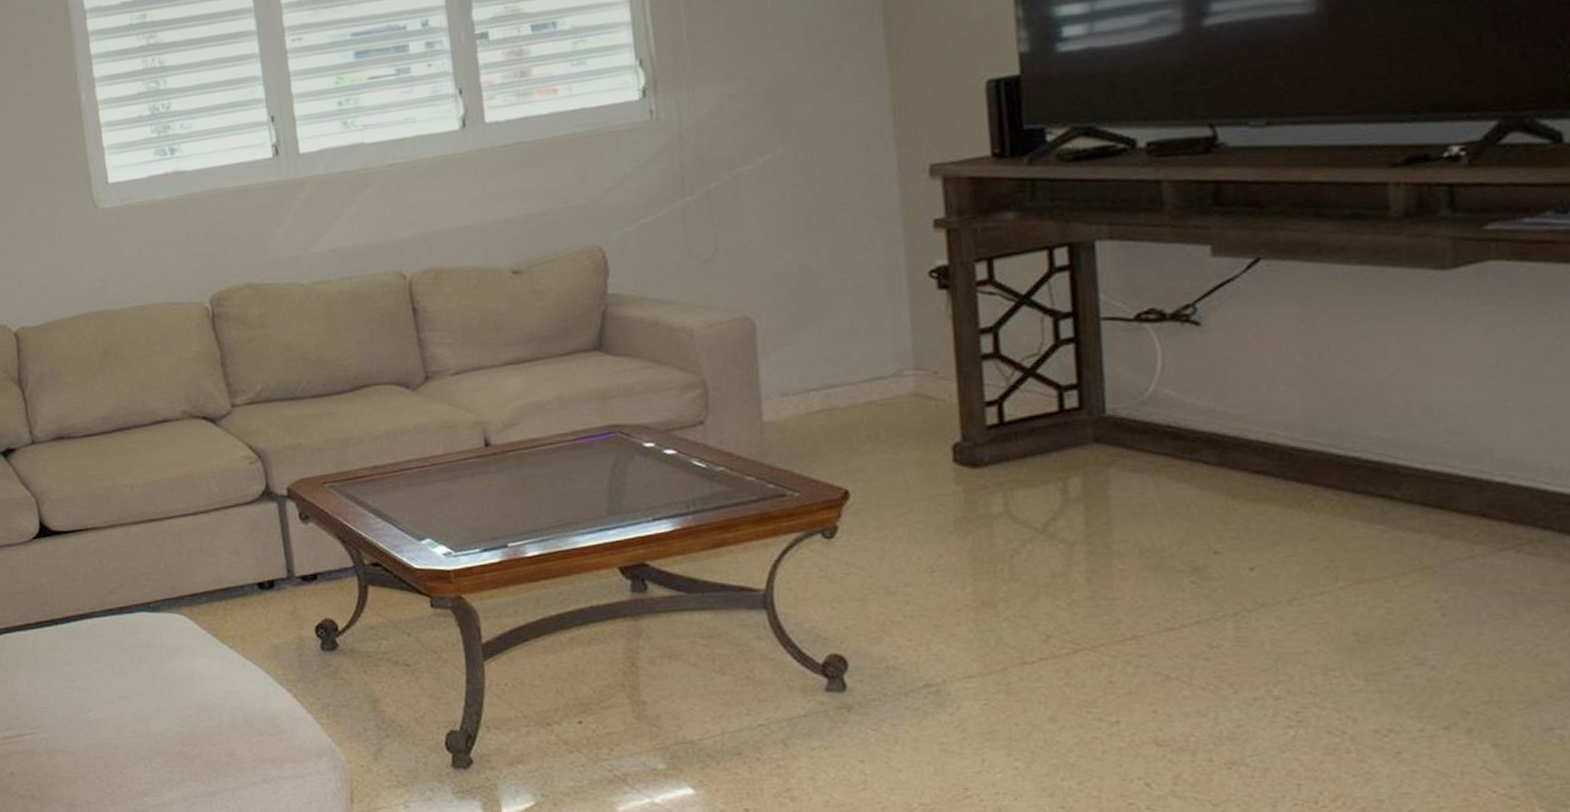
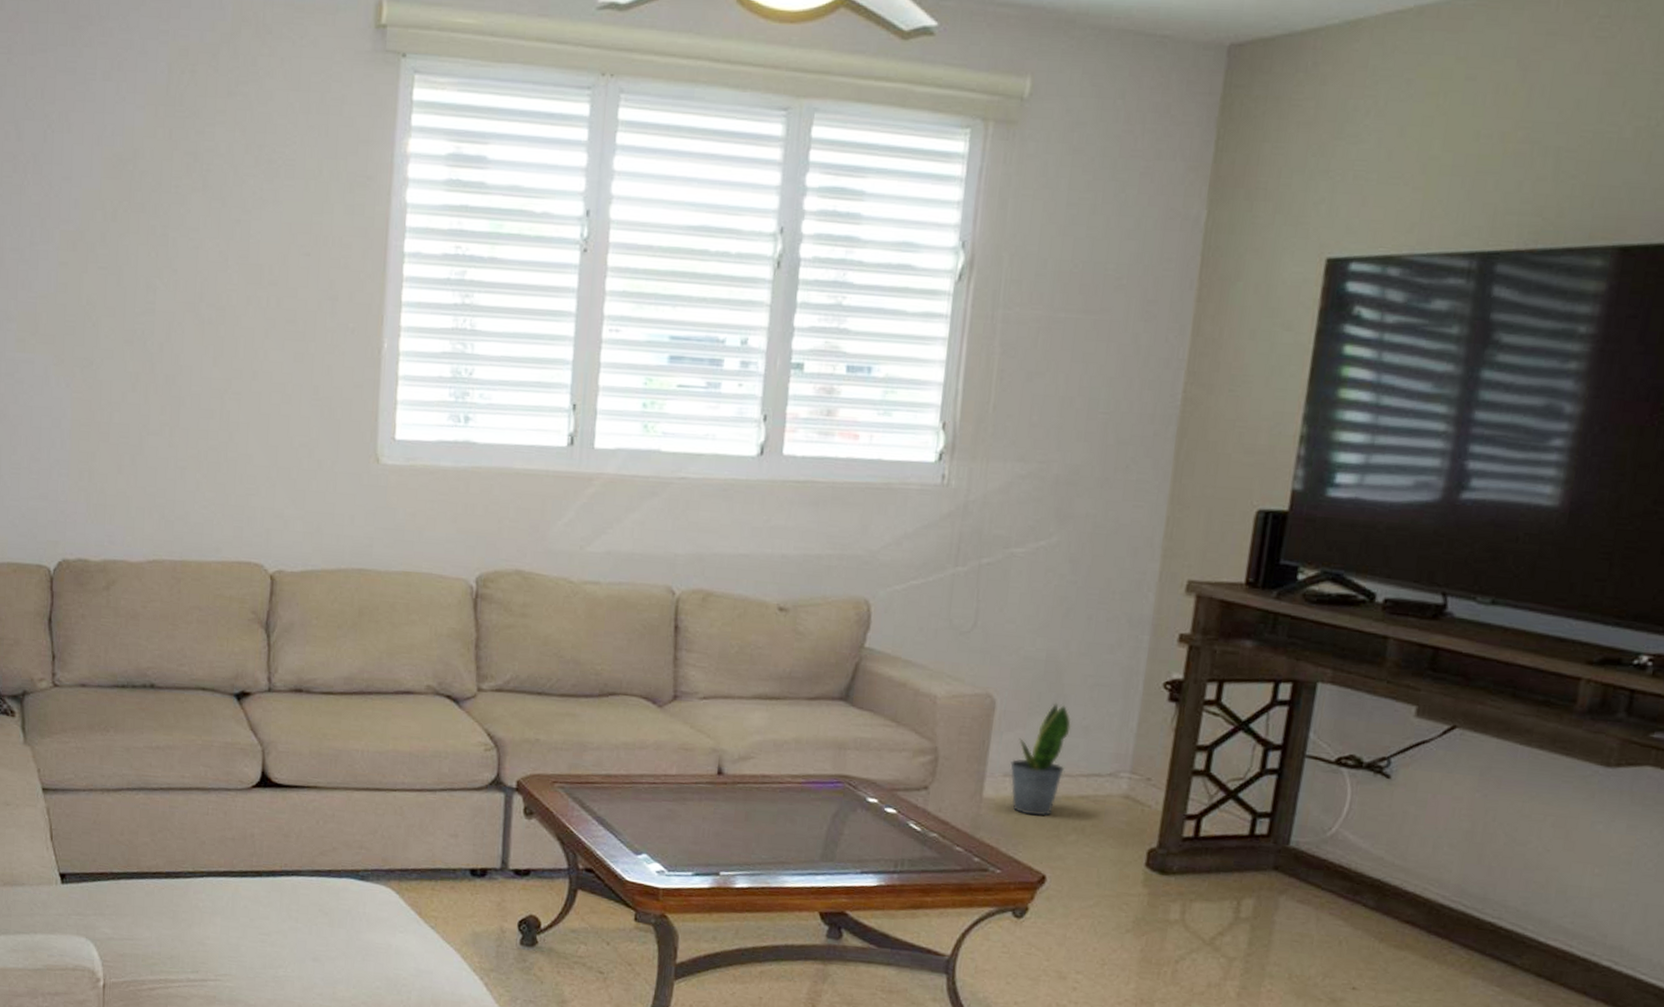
potted plant: none [785,312,844,432] -> present [1010,703,1072,817]

